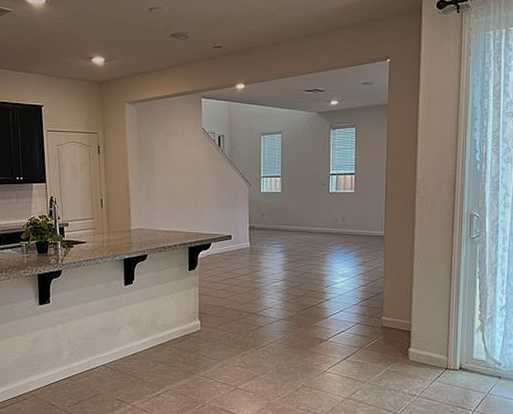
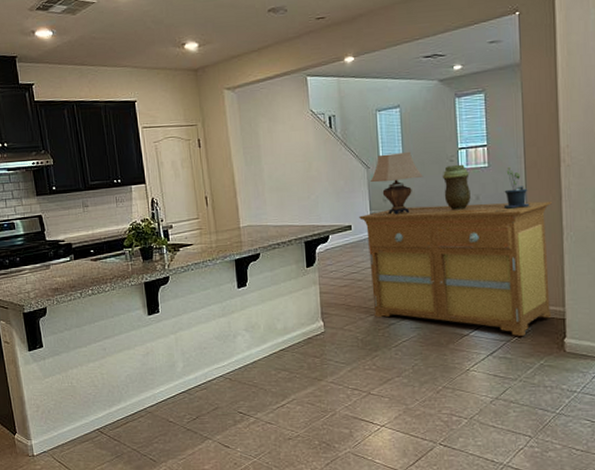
sideboard: none [239,223,407,344] -> present [359,201,553,336]
table lamp: none [250,173,298,229] -> present [369,151,424,215]
decorative urn: none [314,188,338,229] -> present [442,164,471,210]
potted plant: none [365,194,388,231] -> present [503,166,530,209]

